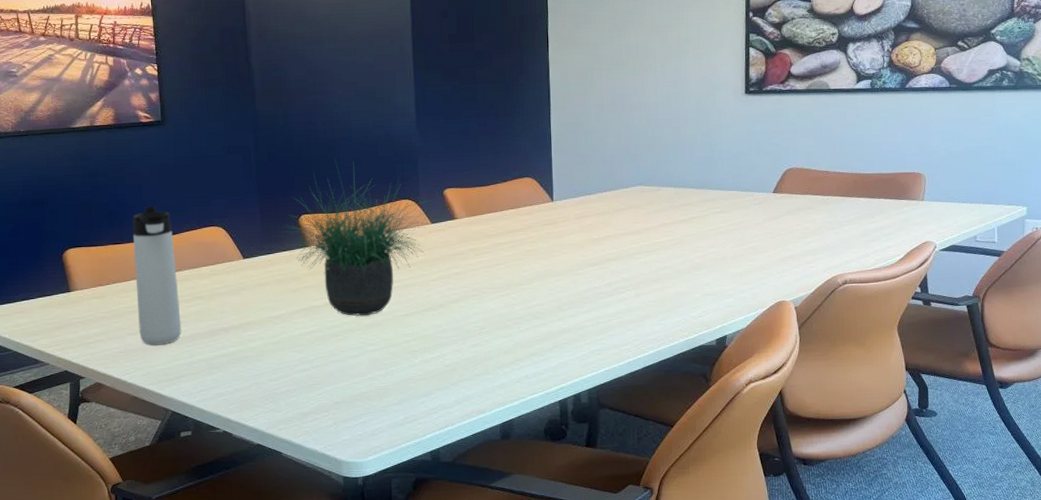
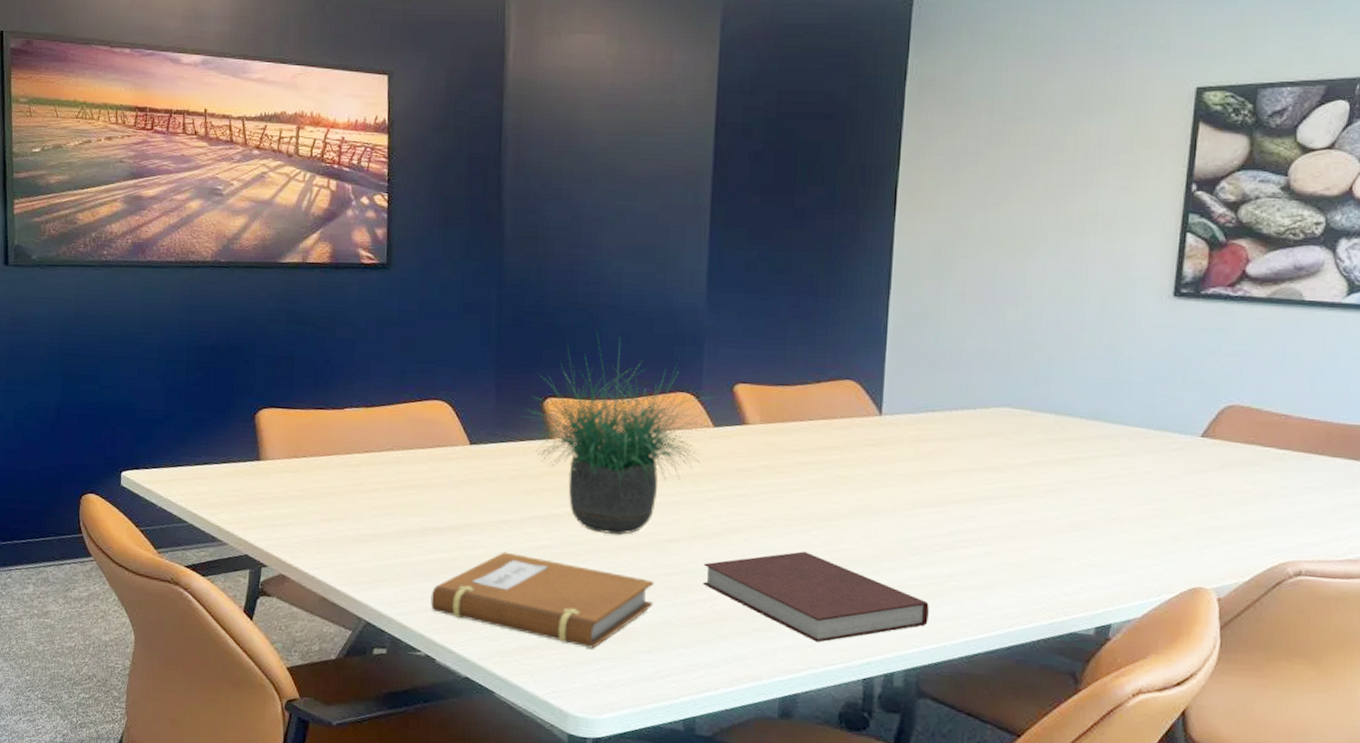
thermos bottle: present [132,206,182,345] -> none [335,367,388,539]
notebook: none [223,340,399,407] -> present [430,551,655,649]
notebook: none [434,310,601,378] -> present [703,551,929,643]

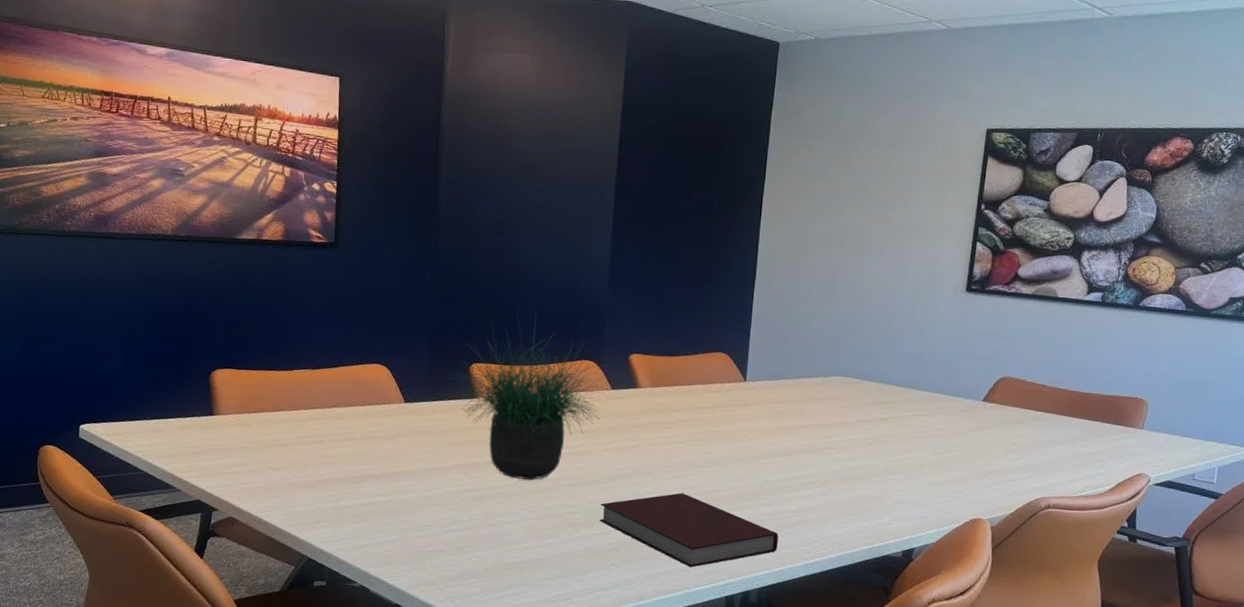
notebook: present [430,551,655,649] -> none [366,495,560,577]

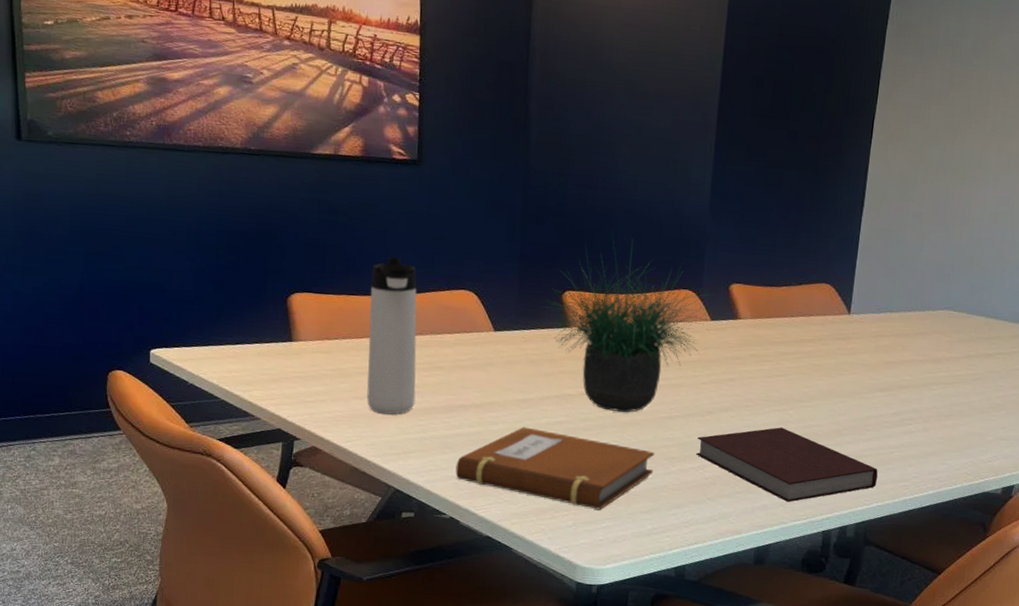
thermos bottle: none [282,333,332,485] -> present [366,256,417,415]
notebook: none [366,495,560,577] -> present [455,426,655,510]

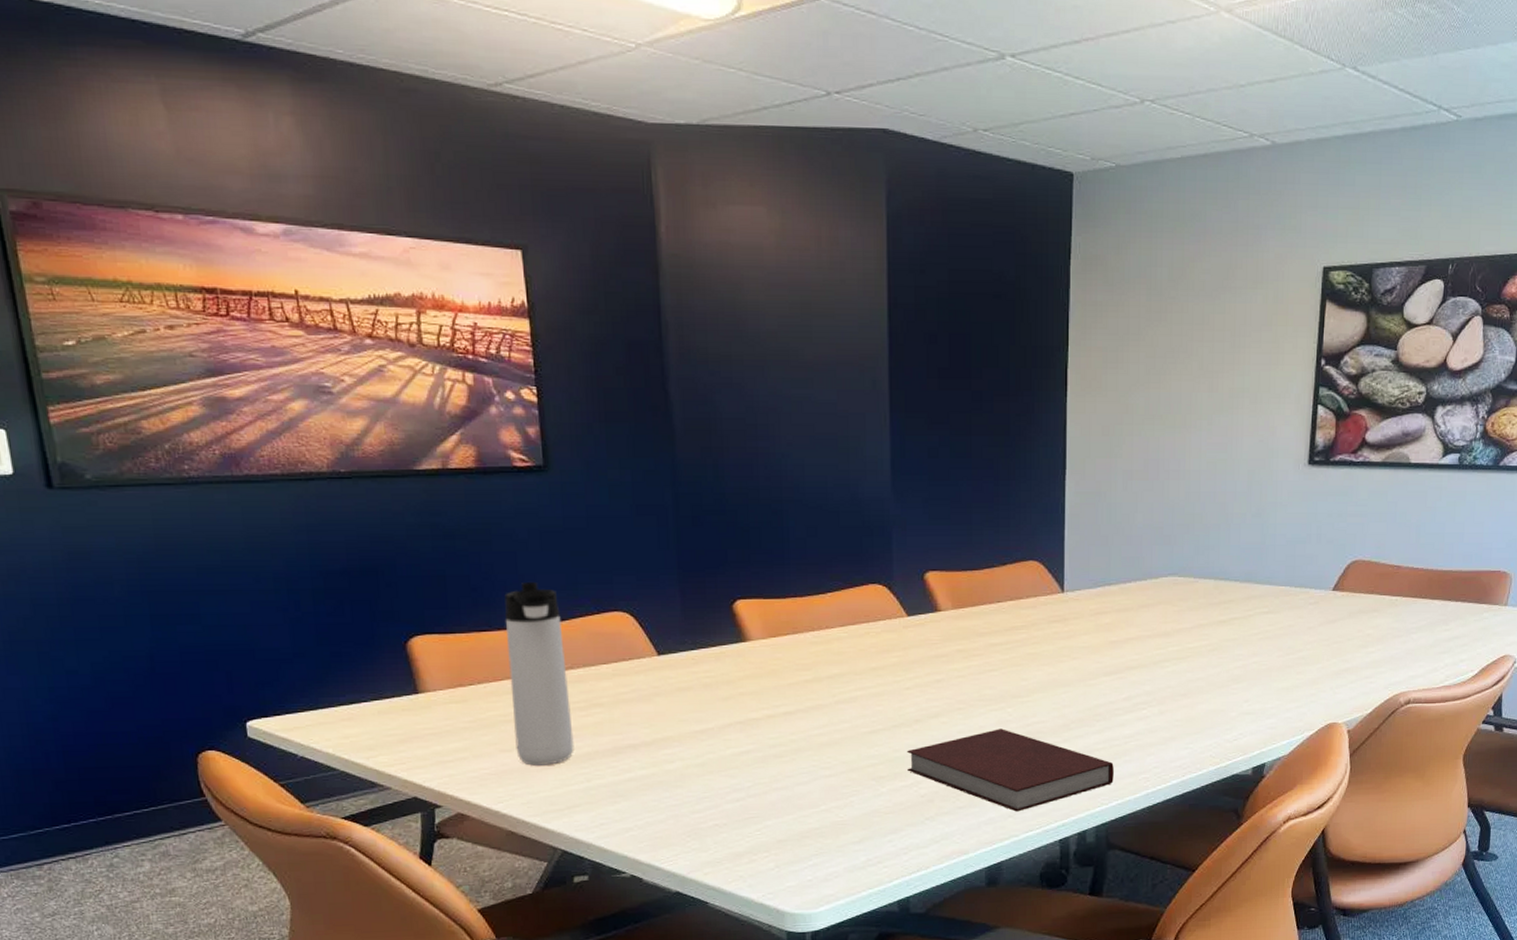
notebook: present [455,426,655,510] -> none [631,761,861,846]
potted plant: present [545,232,715,413] -> none [714,526,912,733]

